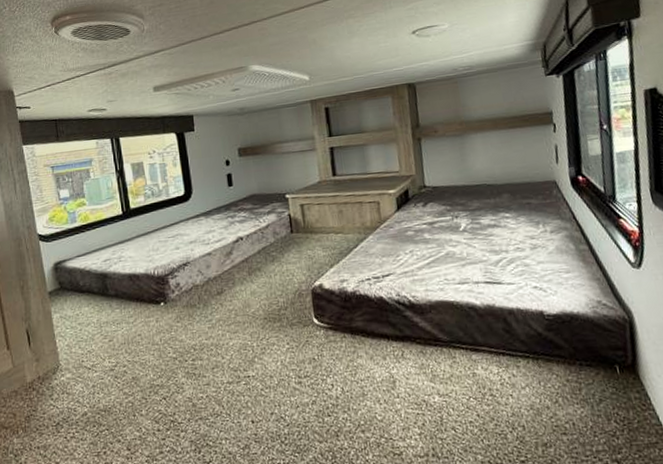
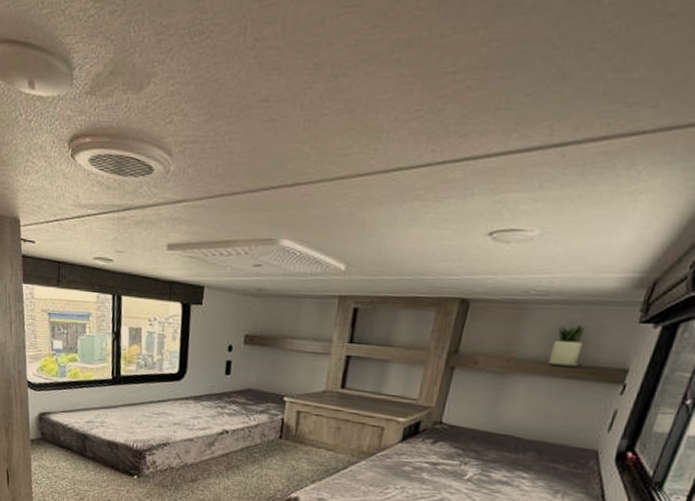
planter: none [489,85,515,122] -> present [546,324,586,367]

